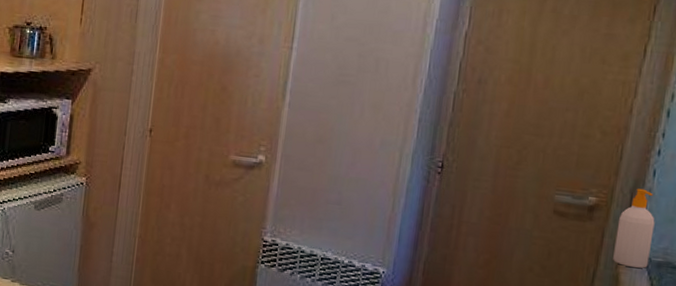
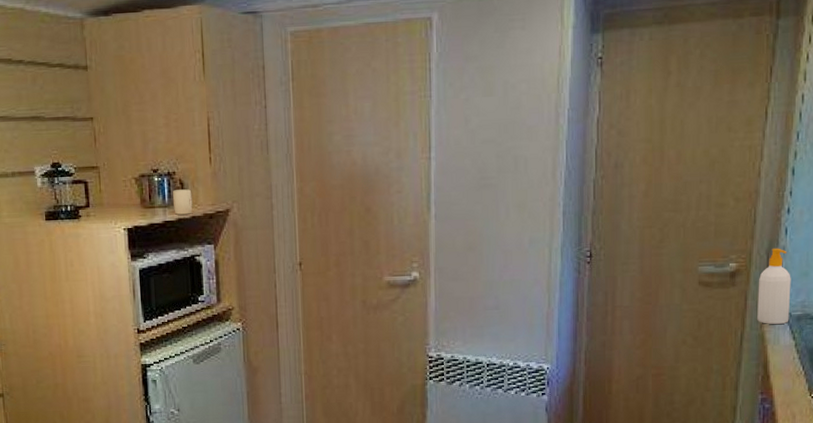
mug: none [39,44,59,68] -> present [172,189,193,215]

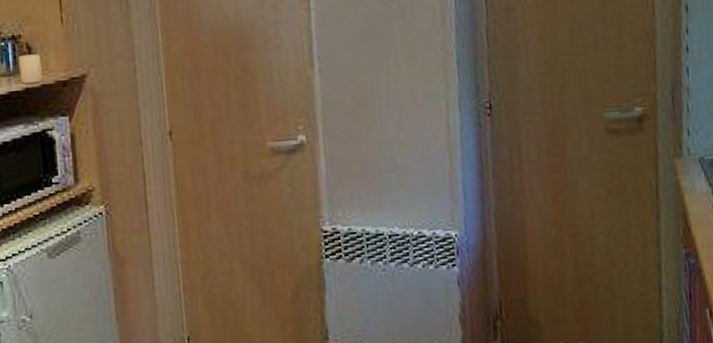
soap bottle: present [757,248,791,325] -> none [667,89,703,172]

